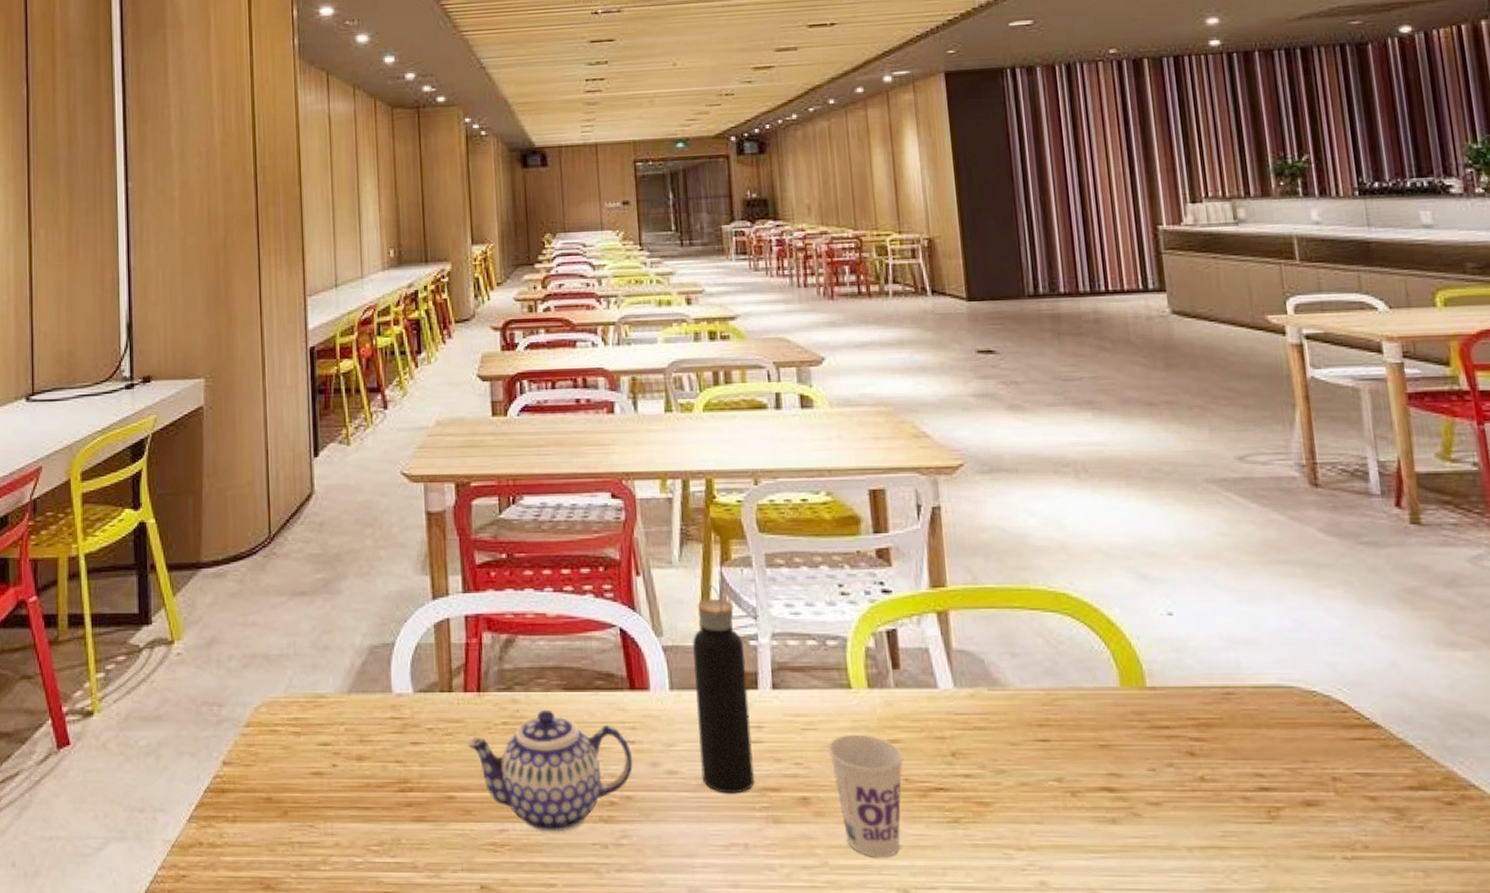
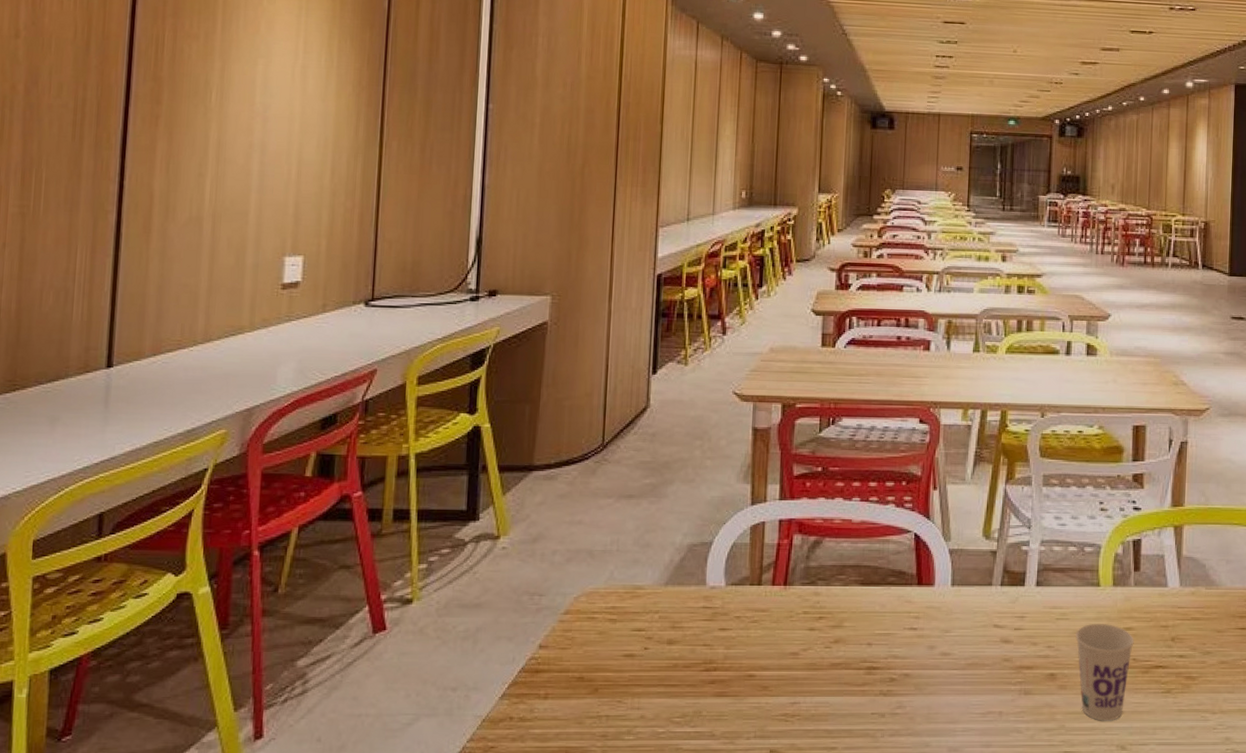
teapot: present [468,709,633,833] -> none [771,601,914,705]
water bottle: present [693,585,755,794] -> none [970,499,1018,671]

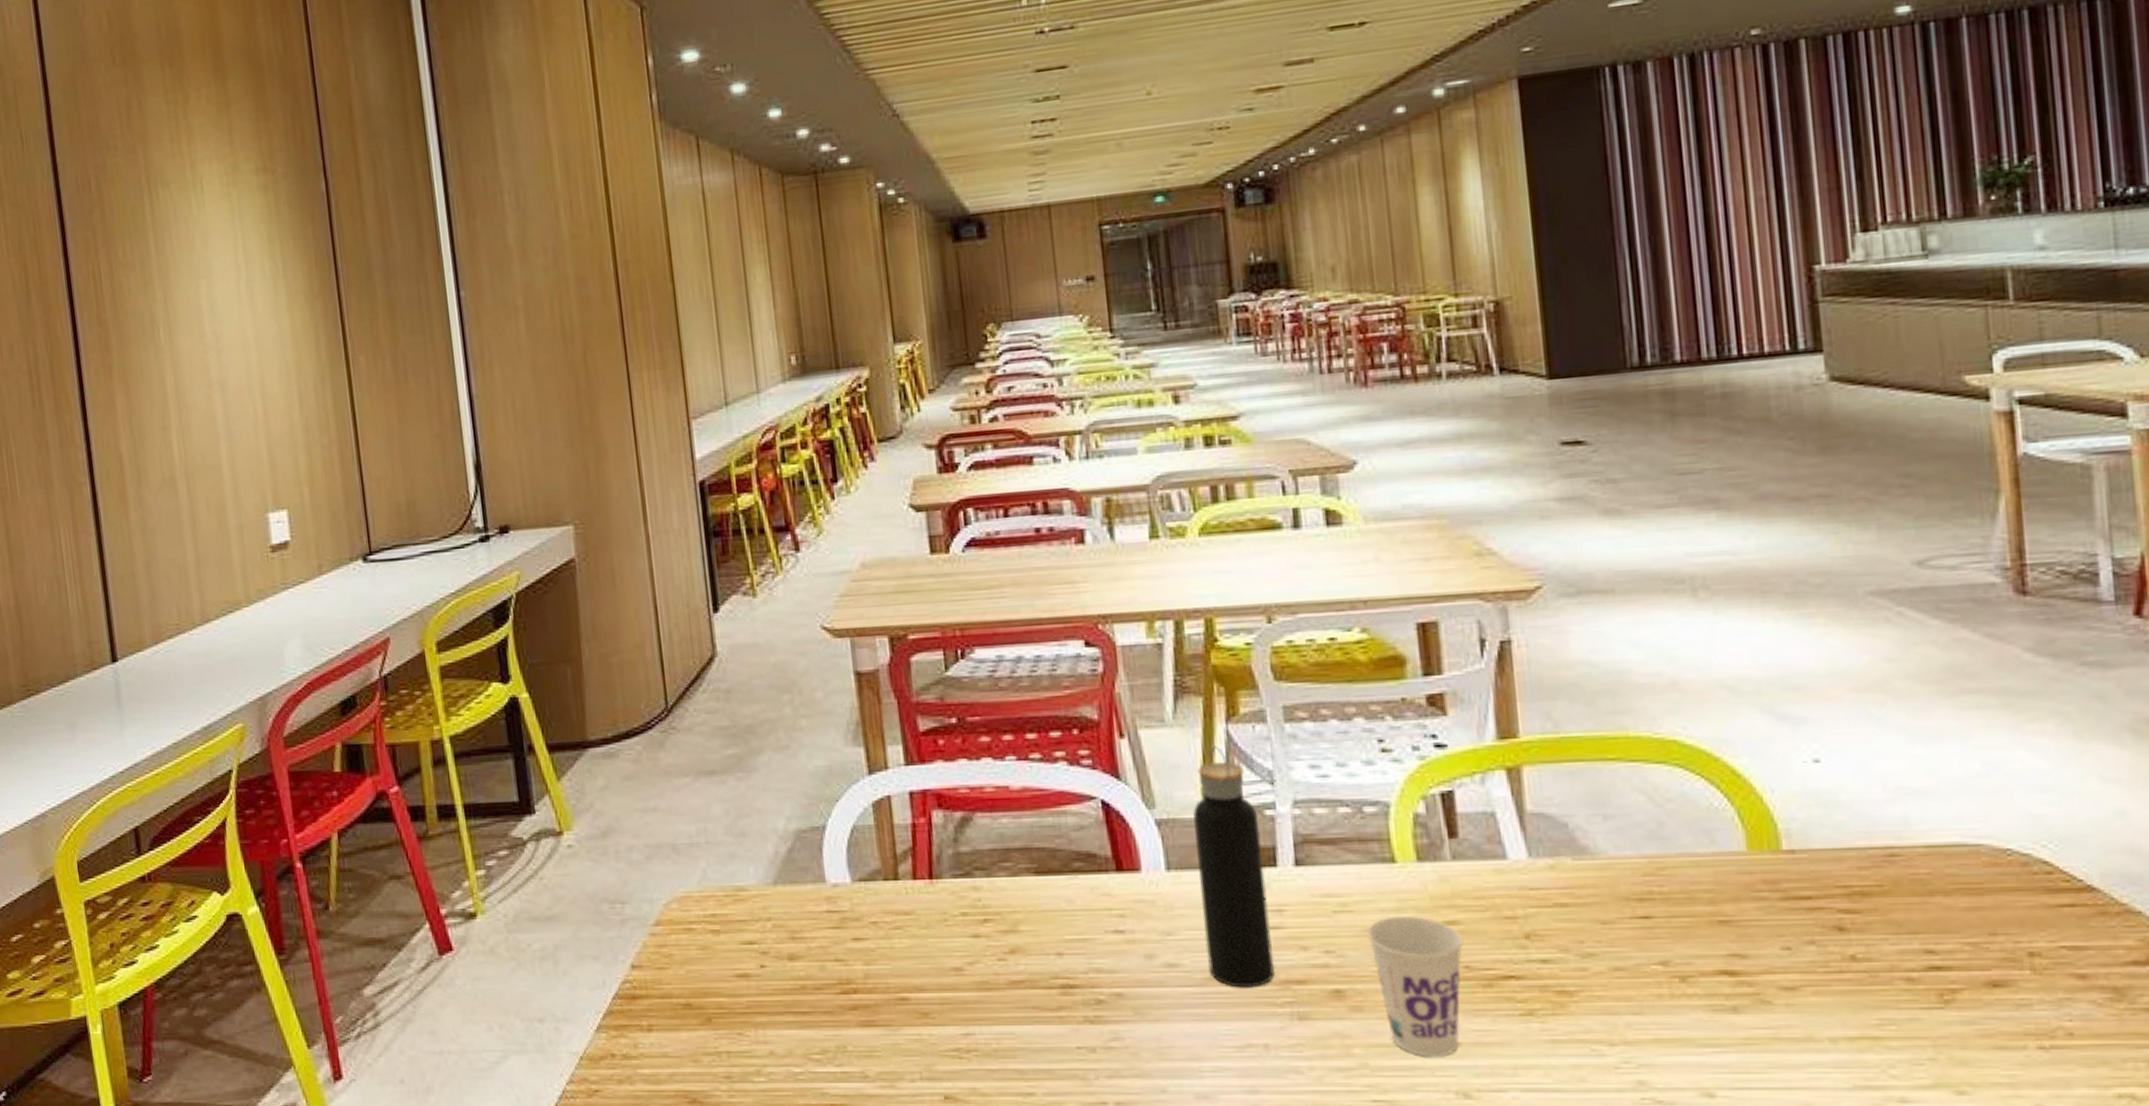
water bottle: none [970,499,1018,671] -> present [1193,746,1275,988]

